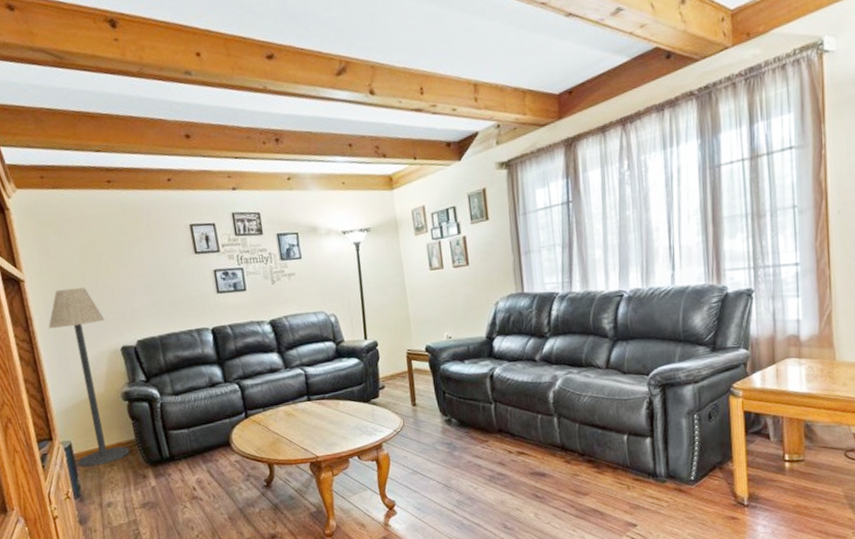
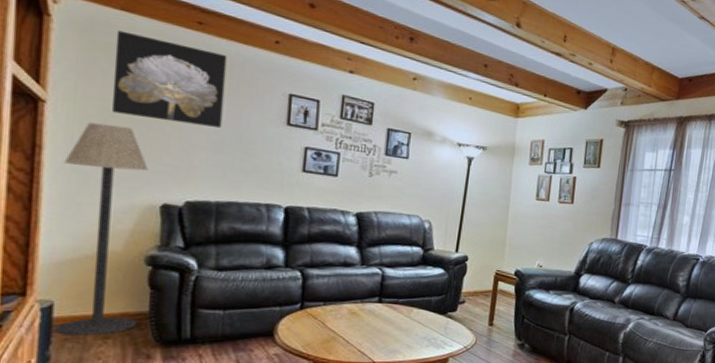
wall art: none [54,203,147,278] -> present [111,30,227,128]

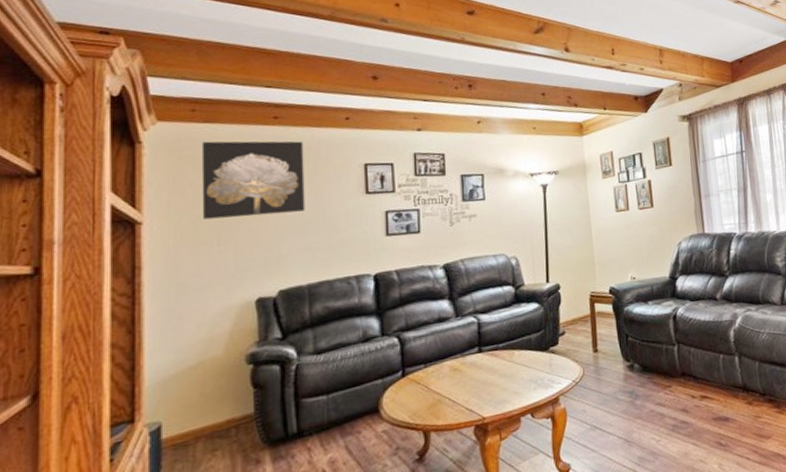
floor lamp: present [54,122,149,336] -> none [162,229,244,457]

